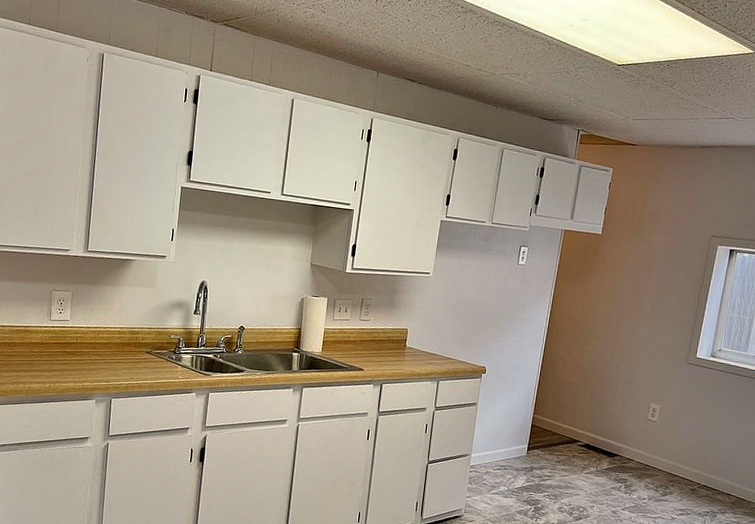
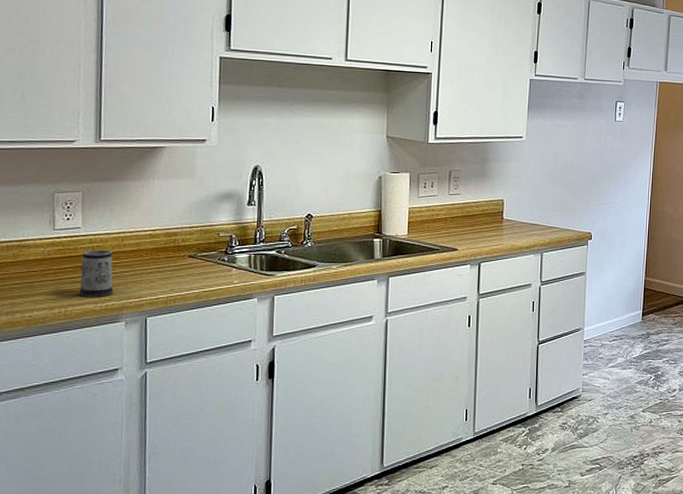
mug: none [63,339,91,378] -> present [78,249,114,297]

